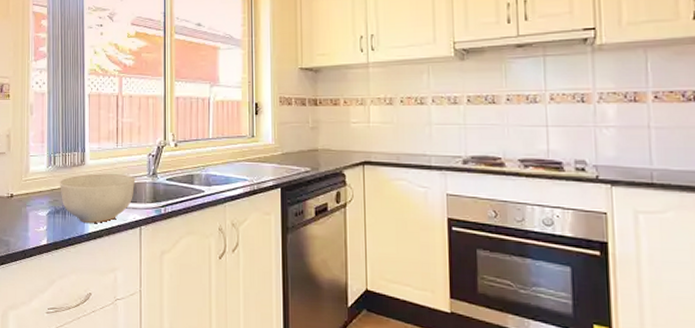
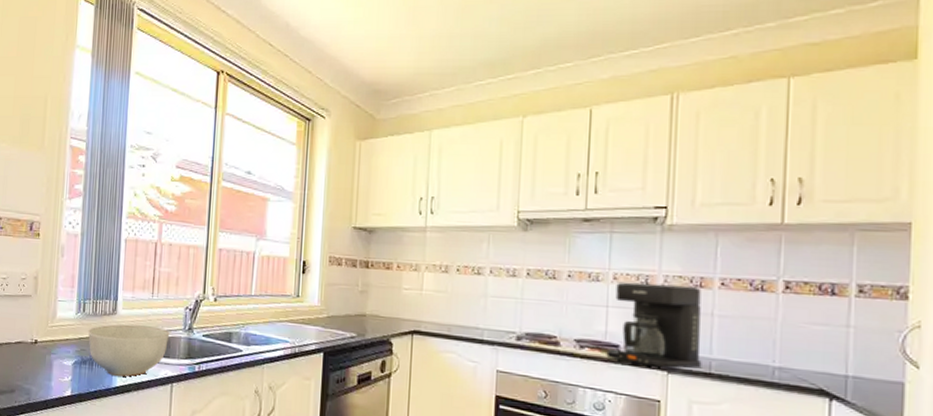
coffee maker: none [550,101,644,182] -> present [606,282,702,370]

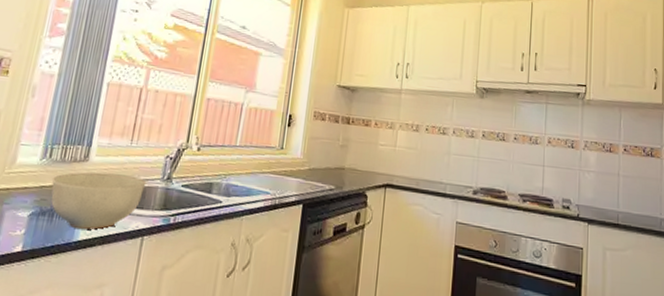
coffee maker: present [606,282,702,370] -> none [543,145,612,221]

